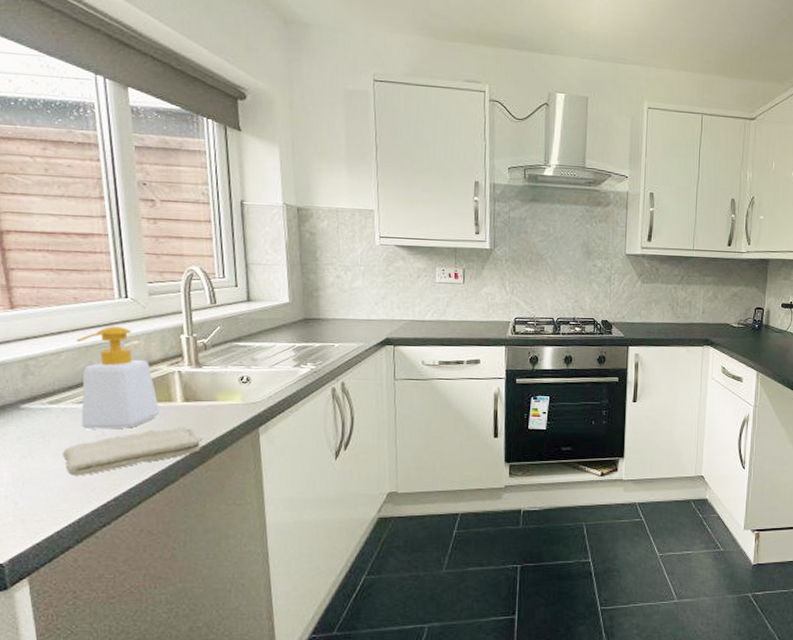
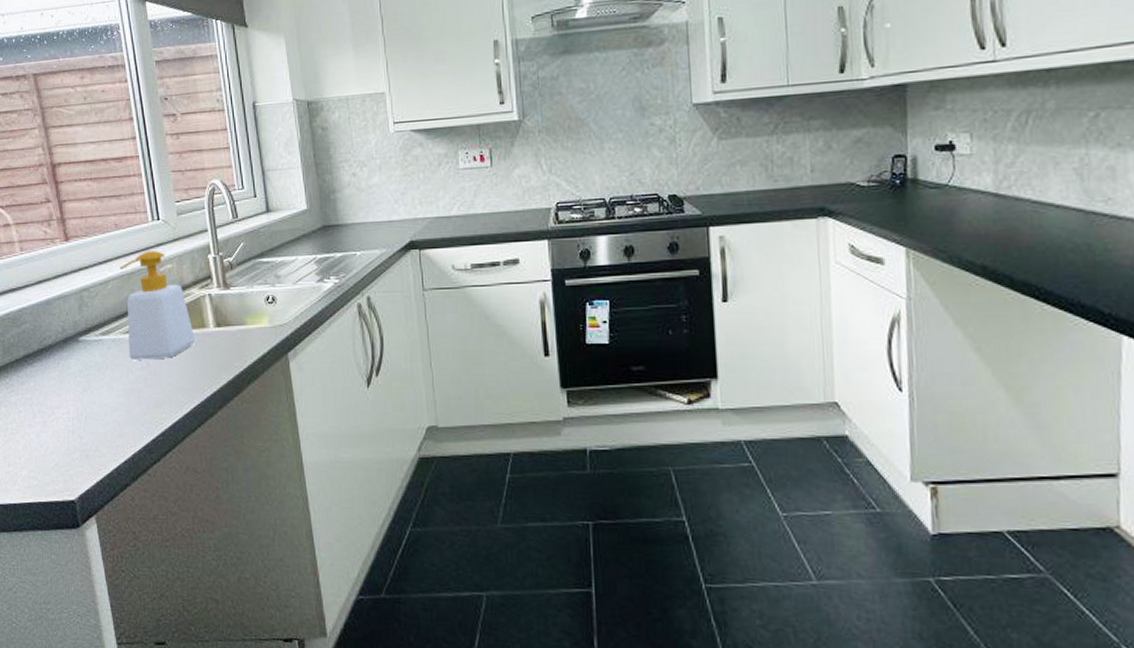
washcloth: present [62,427,203,476] -> none [115,355,236,410]

